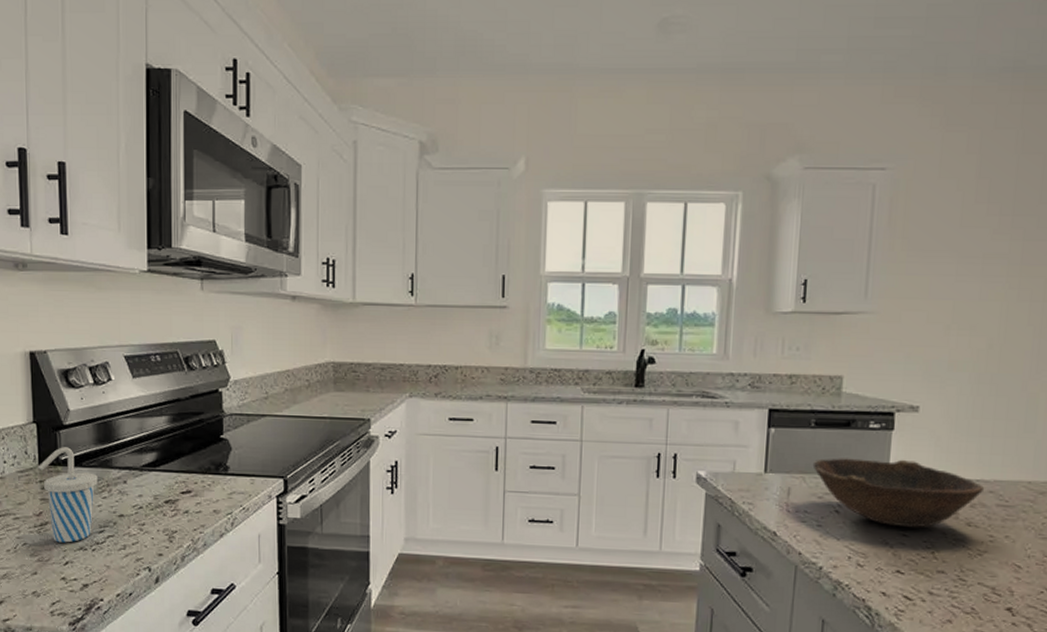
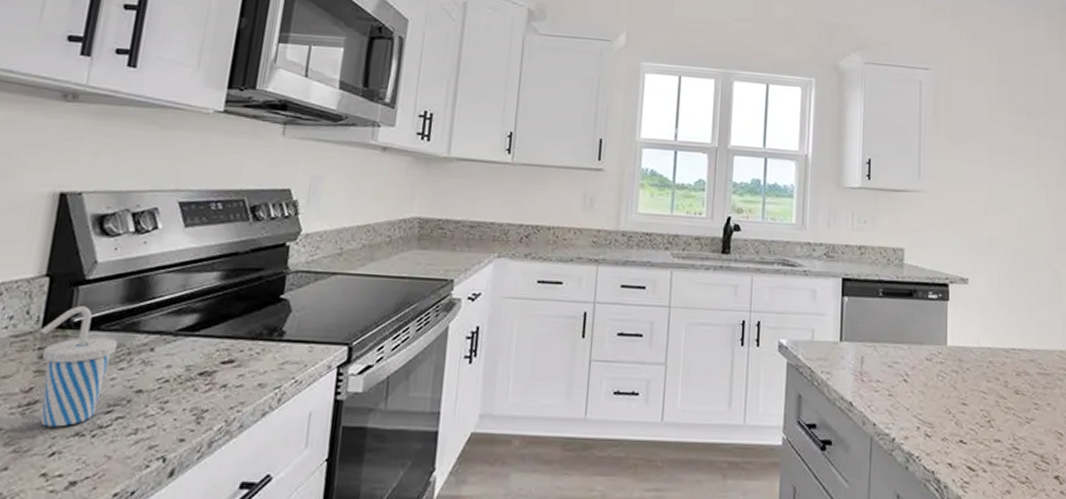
bowl: present [812,458,985,528] -> none [882,327,1027,397]

